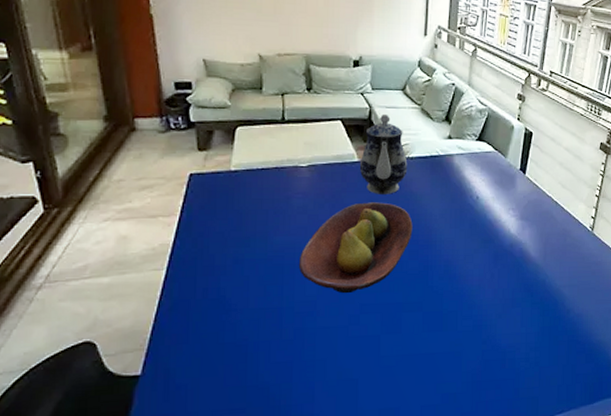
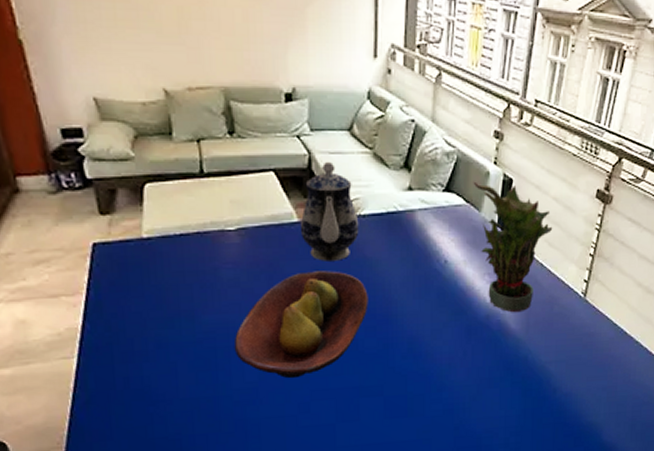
potted plant: none [500,133,565,243] -> present [473,181,553,313]

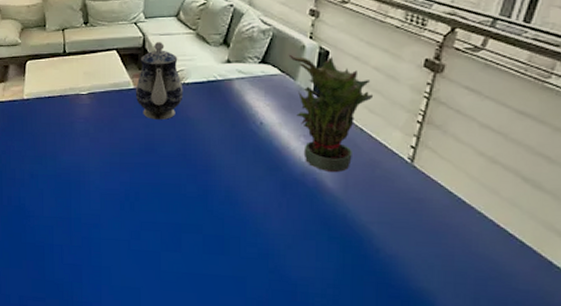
fruit bowl: present [234,271,369,379] -> none [83,127,190,211]

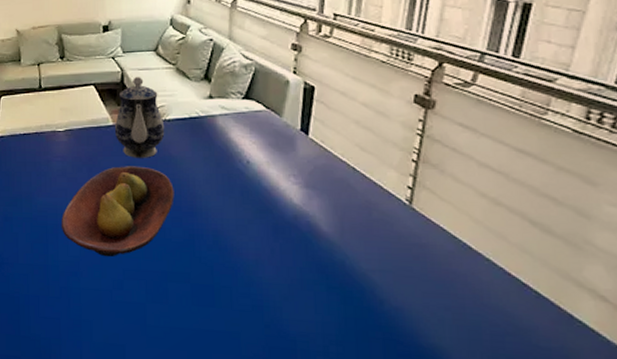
fruit bowl: none [83,127,190,211] -> present [61,166,175,257]
potted plant: present [288,54,374,173] -> none [272,89,364,216]

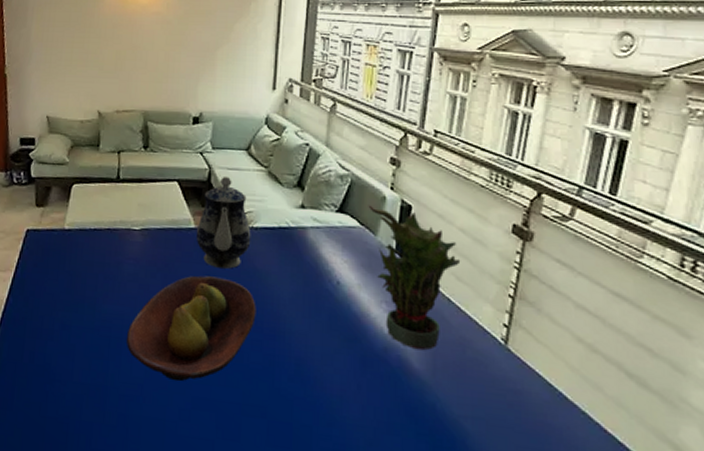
potted plant: none [272,89,364,216] -> present [368,205,461,351]

